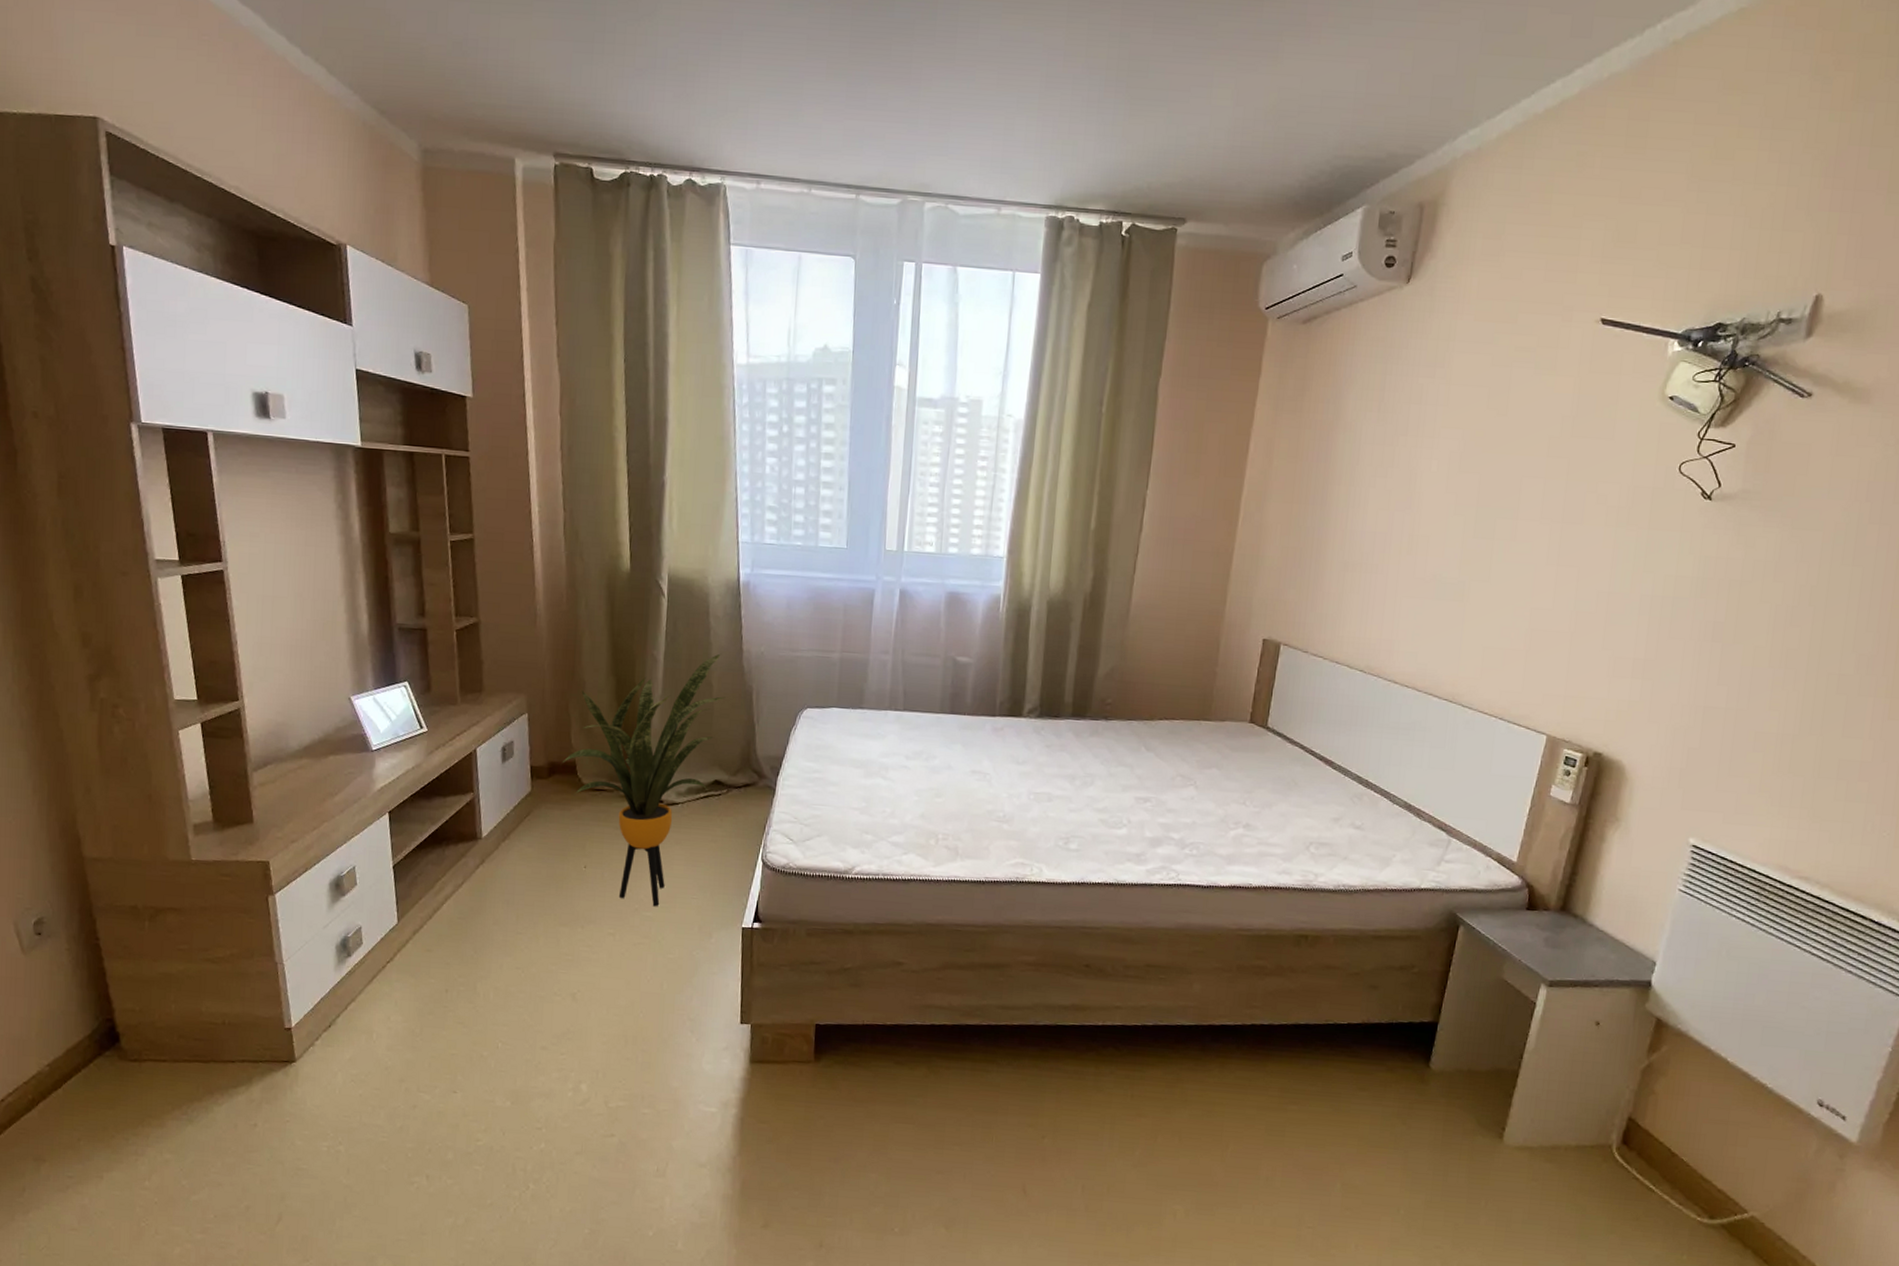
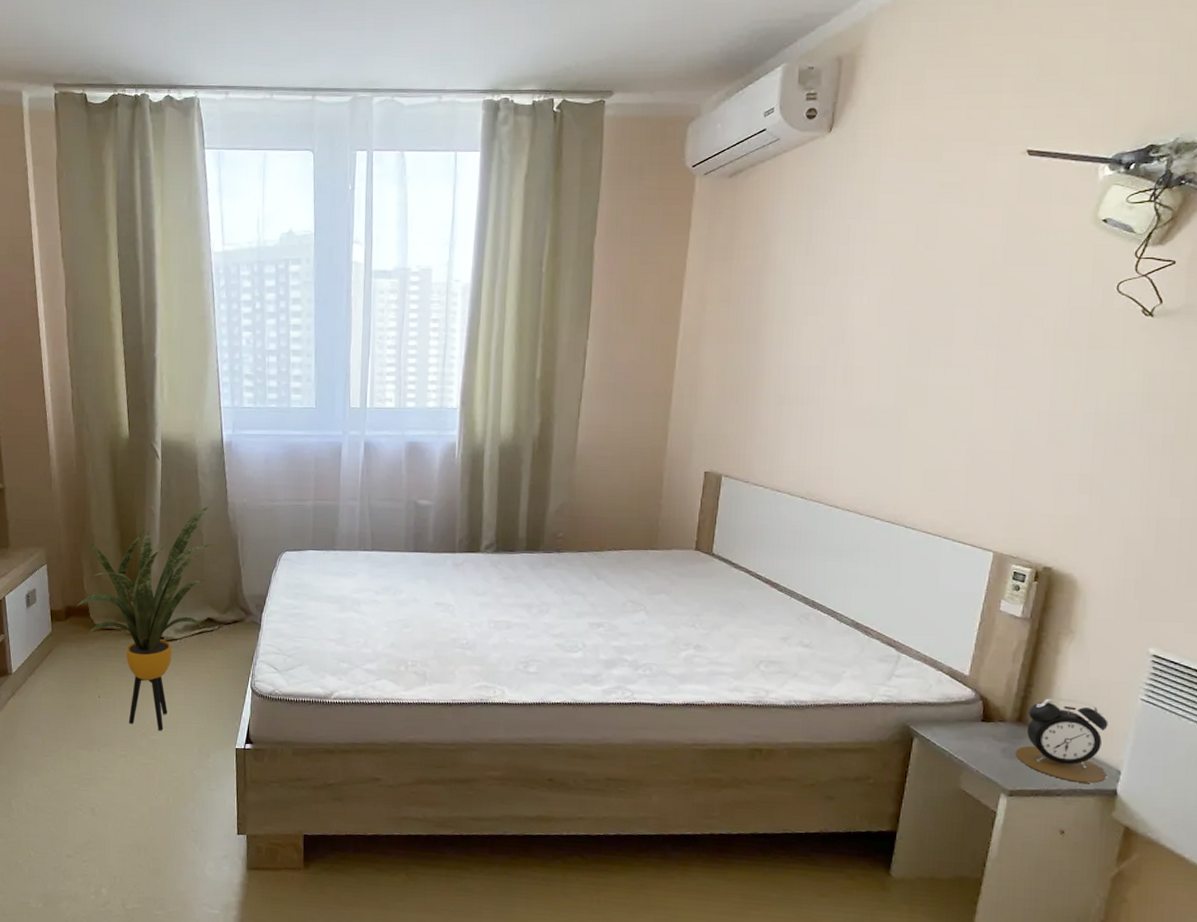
alarm clock: none [1557,887,1647,975] -> present [1015,698,1108,784]

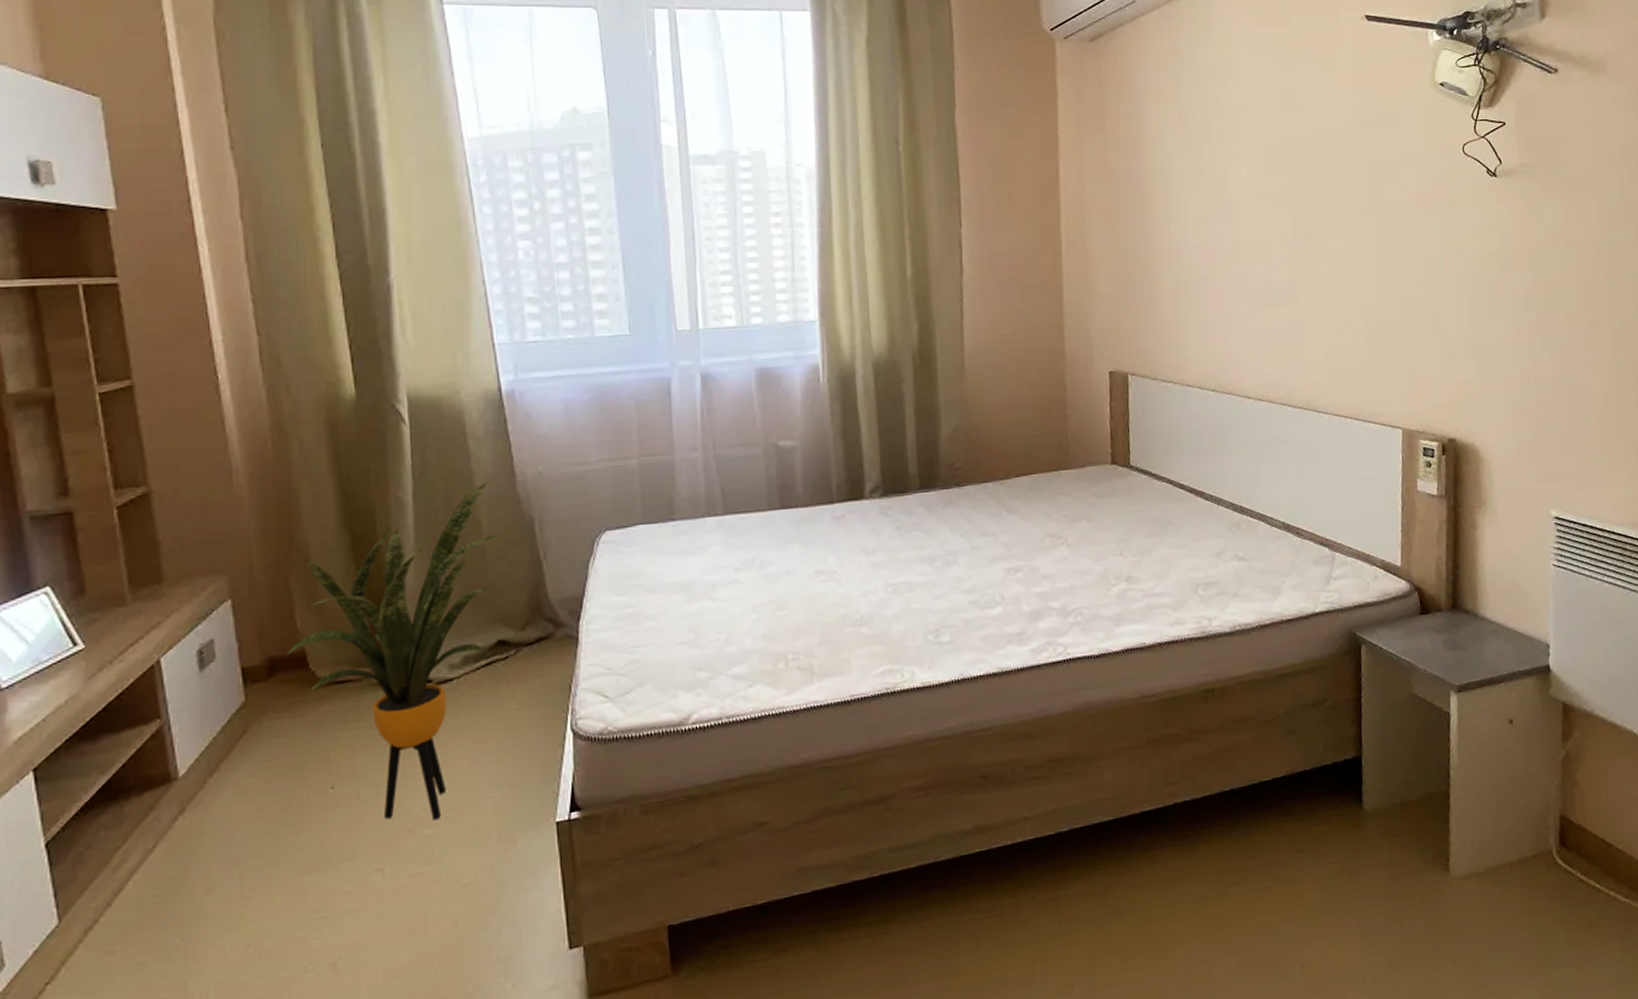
alarm clock: present [1015,698,1108,784] -> none [1455,575,1538,665]

